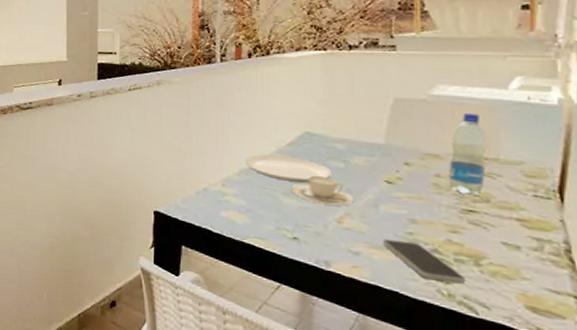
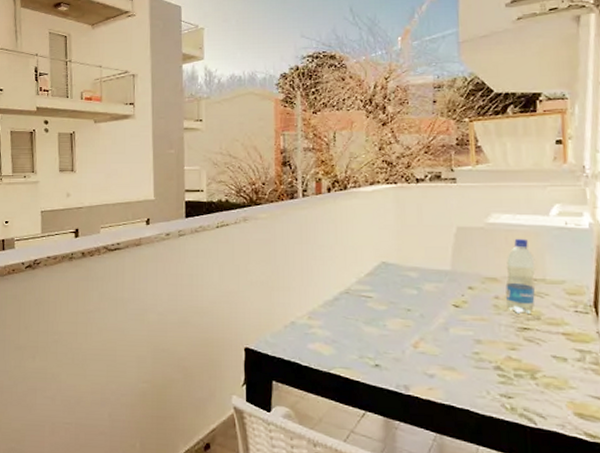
plate: present [245,154,332,183] -> none [328,285,407,311]
teacup: present [291,175,356,206] -> none [371,303,428,331]
mobile phone: present [381,238,465,283] -> none [452,360,524,396]

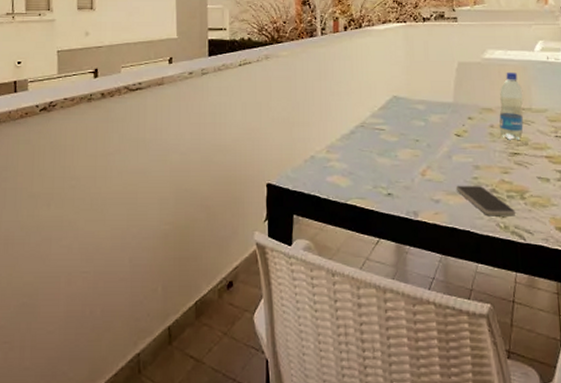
mobile phone: none [452,360,524,396] -> present [455,185,515,215]

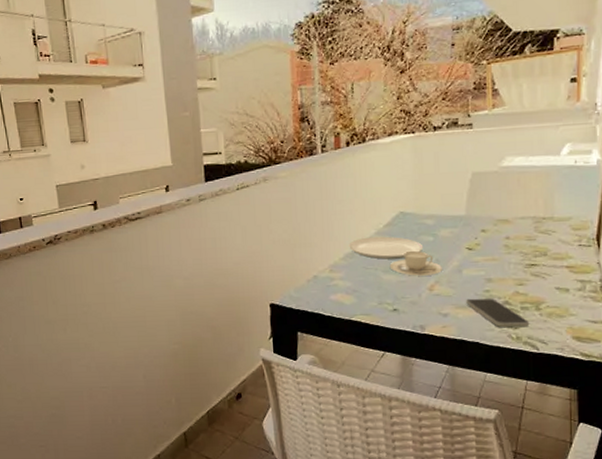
plate: none [345,119,416,142] -> present [349,236,424,260]
teacup: none [384,134,434,160] -> present [389,250,443,276]
bottle: present [499,72,524,140] -> none [515,179,545,251]

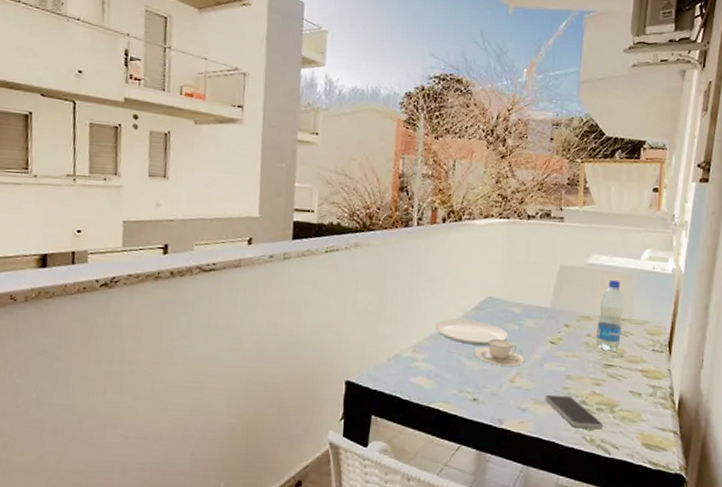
bottle: none [515,179,545,251] -> present [595,279,625,352]

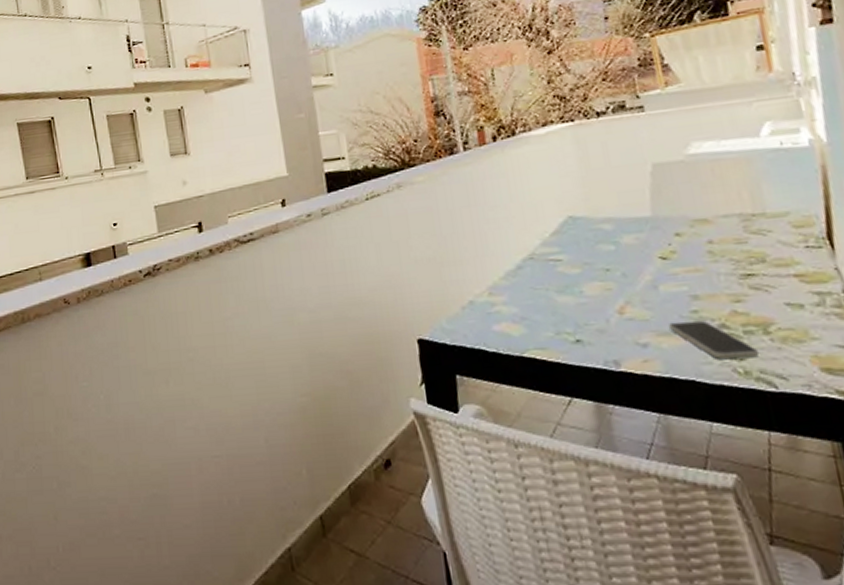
plate: present [434,319,509,346] -> none [509,247,604,277]
teacup: present [473,338,526,366] -> none [563,263,633,296]
bottle: present [595,279,625,352] -> none [716,167,757,258]

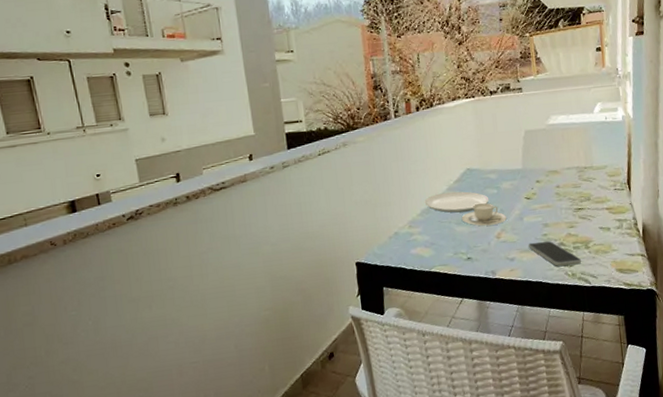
plate: none [509,247,604,277] -> present [424,191,489,213]
teacup: none [563,263,633,296] -> present [461,203,507,226]

